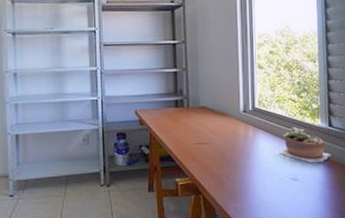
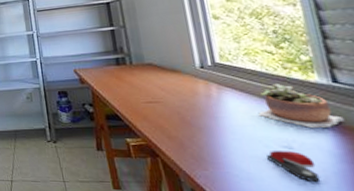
stapler: none [279,182,311,205] -> present [265,151,320,181]

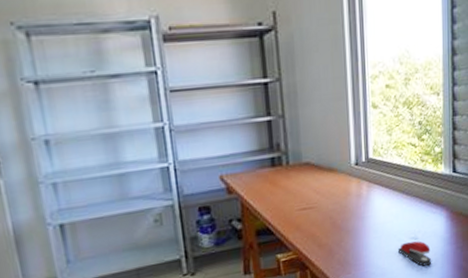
succulent plant: present [258,83,345,128] -> none [397,176,455,217]

